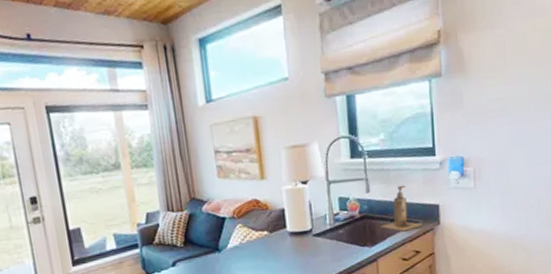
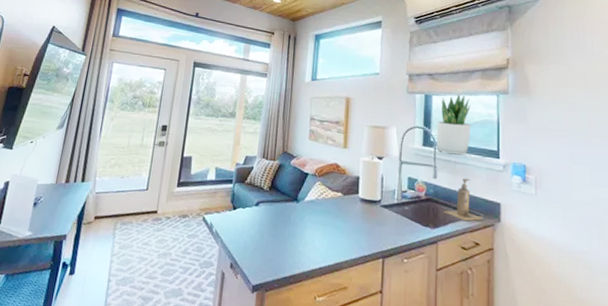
planter: none [363,87,403,162] -> present [436,94,471,155]

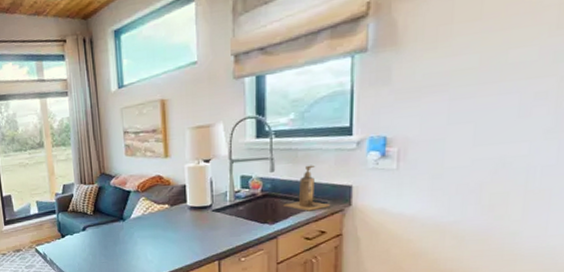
planter: present [436,94,471,155] -> none [272,66,316,142]

